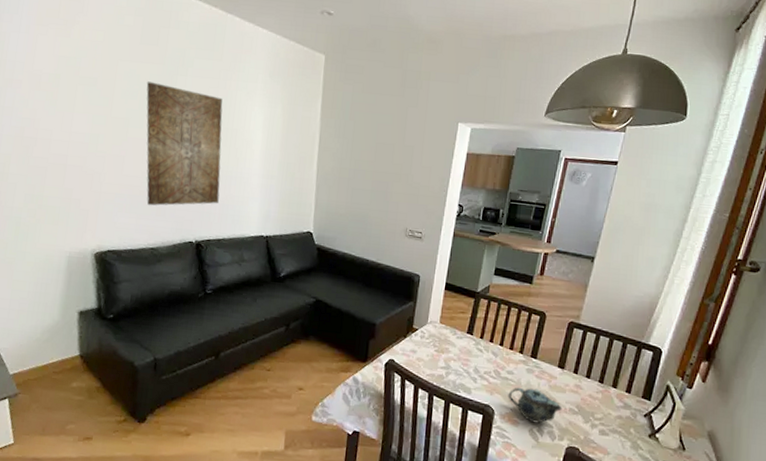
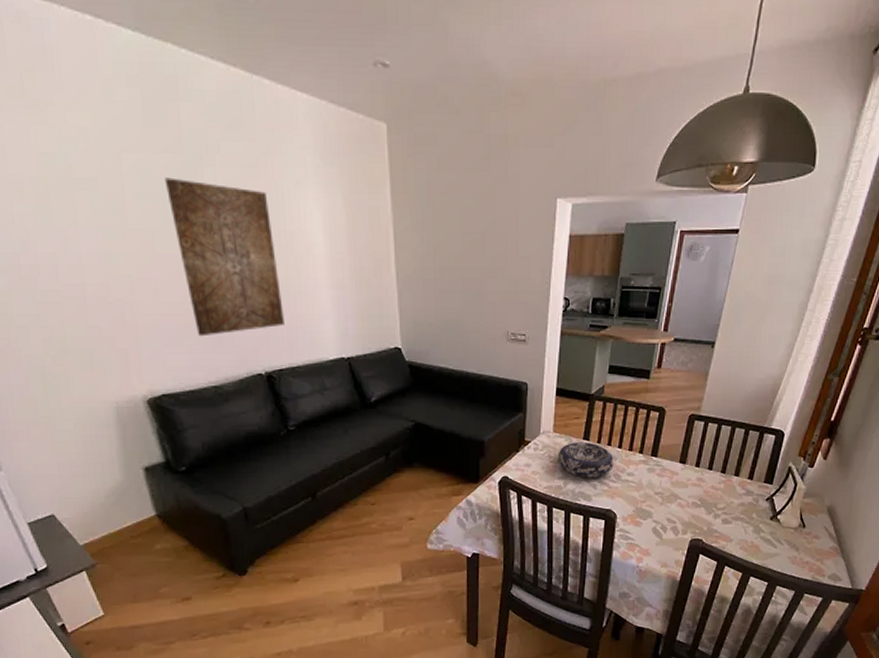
decorative bowl: none [442,335,495,372] -> present [558,442,614,478]
teapot: present [508,387,562,424] -> none [629,487,685,521]

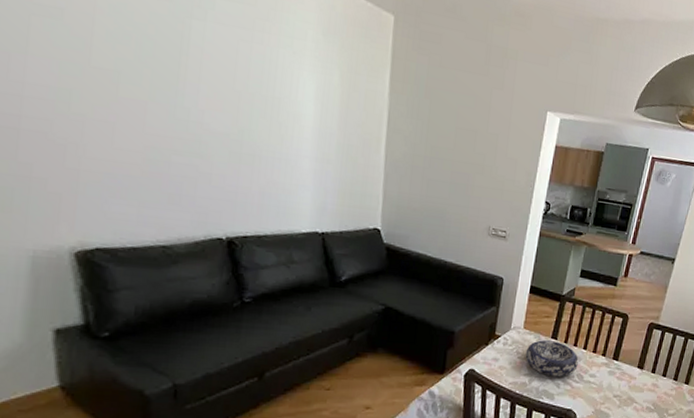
wall art: present [164,177,284,337] -> none [144,22,260,192]

